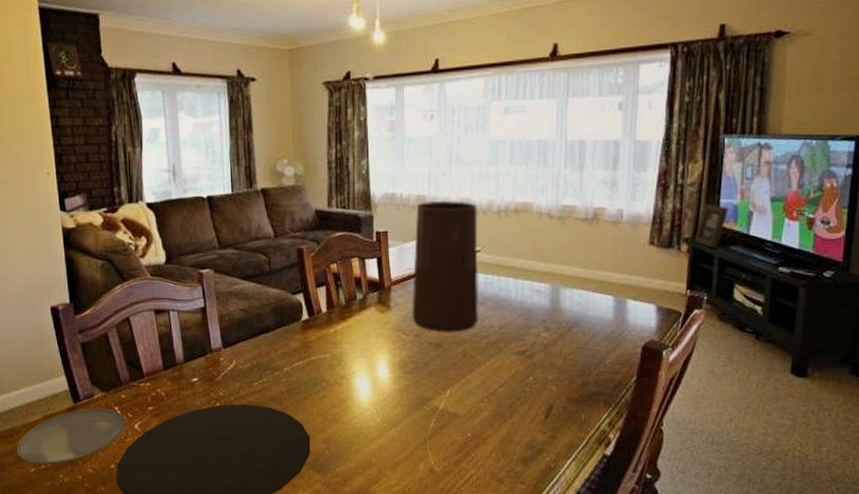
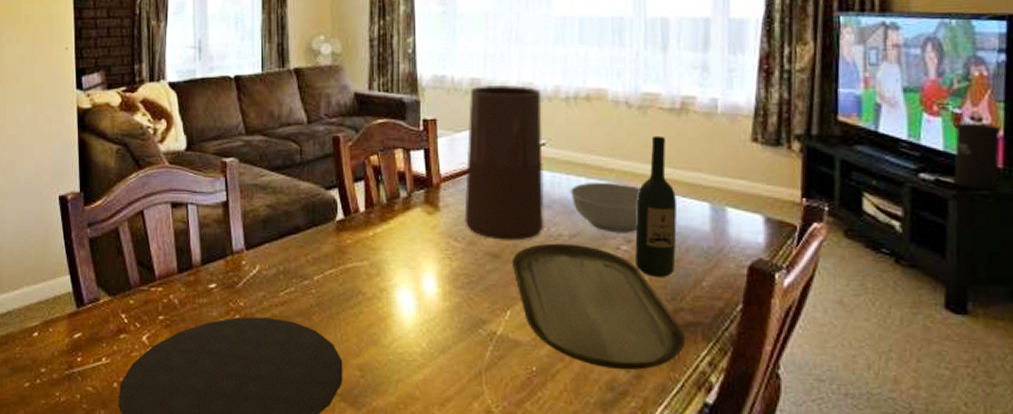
plate: present [16,408,127,465] -> none [11,314,134,380]
placemat: none [452,333,591,432] -> present [513,243,686,370]
bowl: none [500,281,559,323] -> present [570,182,641,233]
wine bottle: none [553,241,588,357] -> present [635,135,678,277]
picture frame: present [694,204,729,249] -> none [807,94,850,148]
speaker: none [805,225,844,281] -> present [954,122,1002,192]

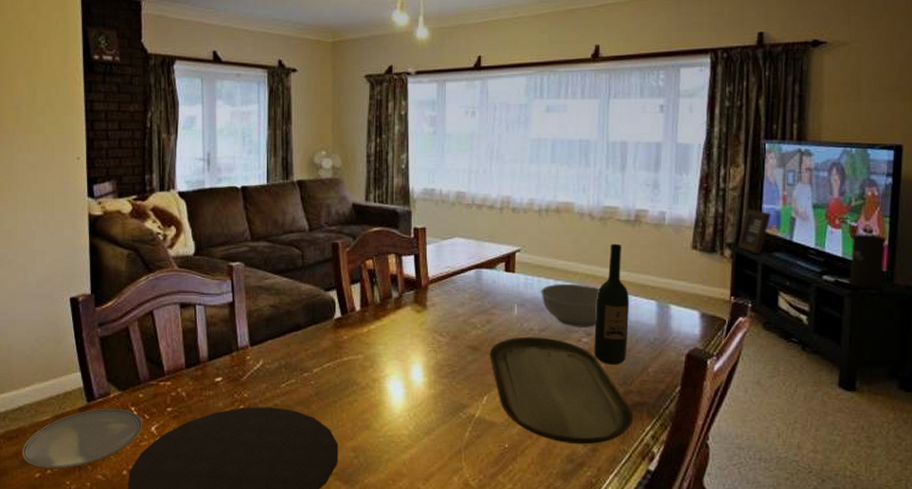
plate: none [11,314,134,380] -> present [22,408,143,470]
vase: present [464,84,544,240] -> none [449,197,518,335]
picture frame: none [807,94,850,148] -> present [737,209,771,255]

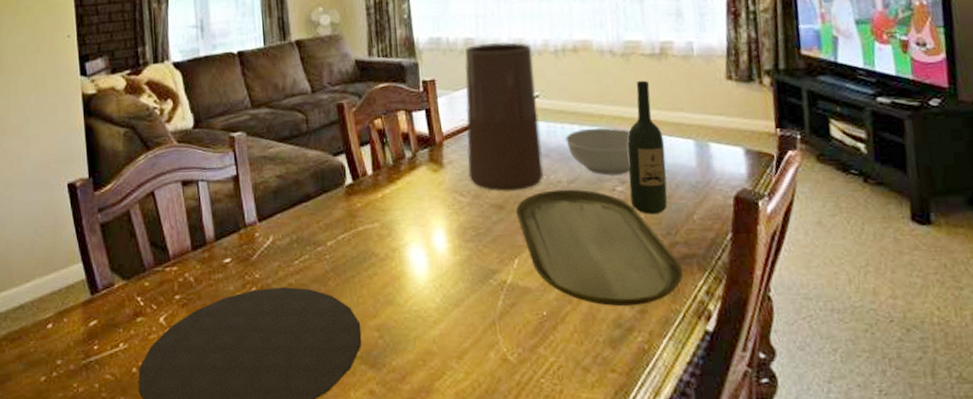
plate: present [22,408,143,470] -> none [25,299,151,372]
vase: none [449,197,518,335] -> present [464,42,544,191]
picture frame: present [737,209,771,255] -> none [776,30,810,80]
speaker: present [849,234,887,291] -> none [904,47,947,110]

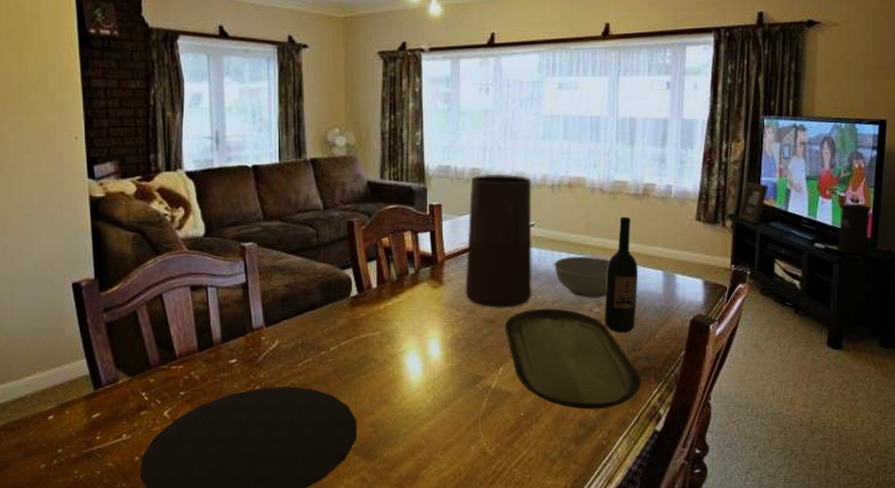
picture frame: none [776,30,810,80] -> present [737,181,768,225]
speaker: none [904,47,947,110] -> present [838,203,871,256]

